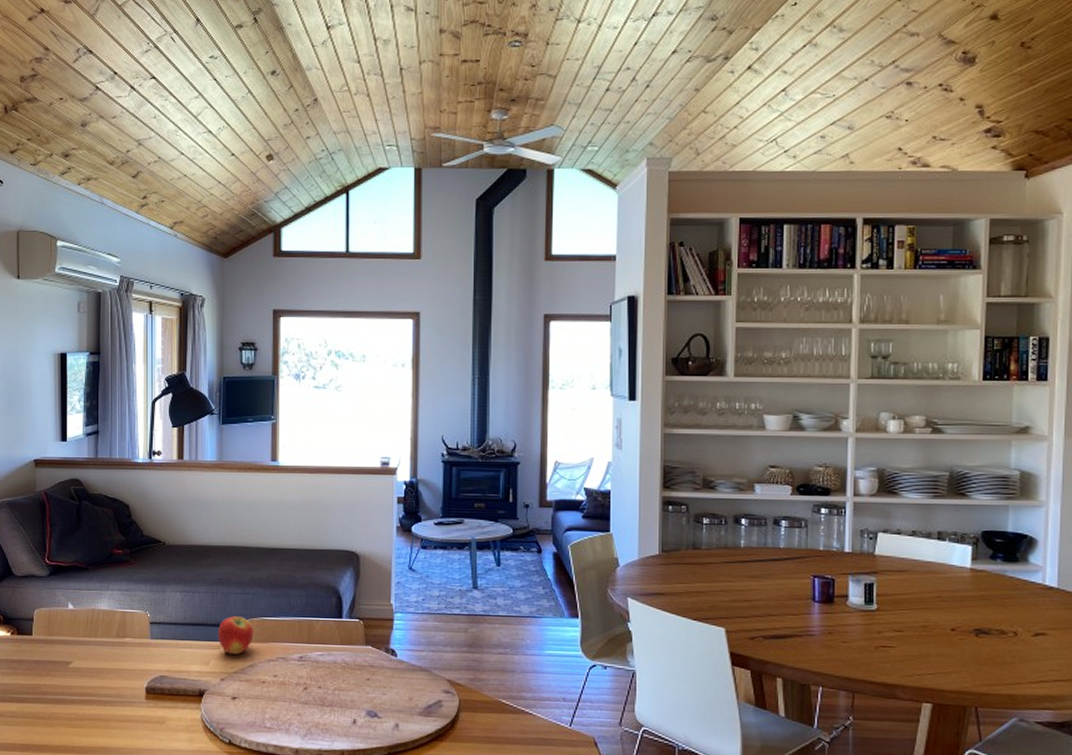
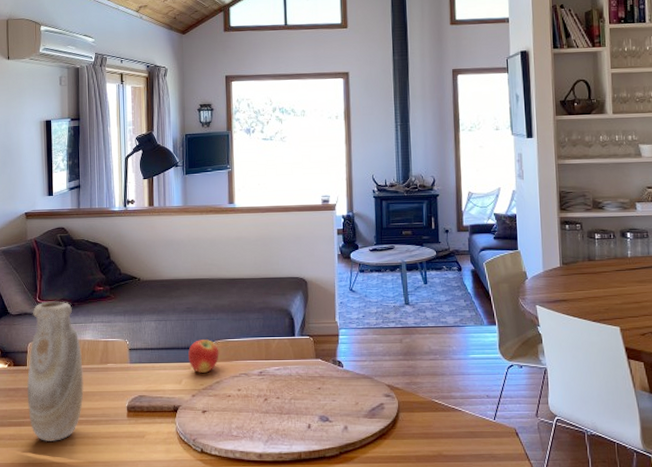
vase: none [31,563,97,722] -> present [26,301,84,441]

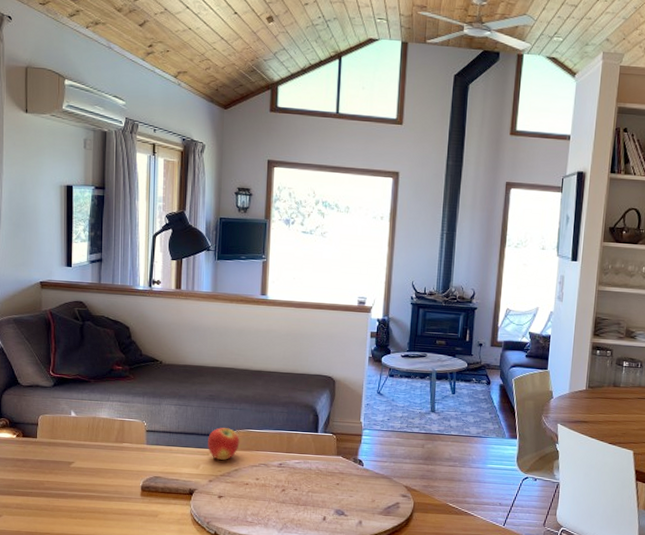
vase: present [26,301,84,441] -> none [36,375,97,514]

